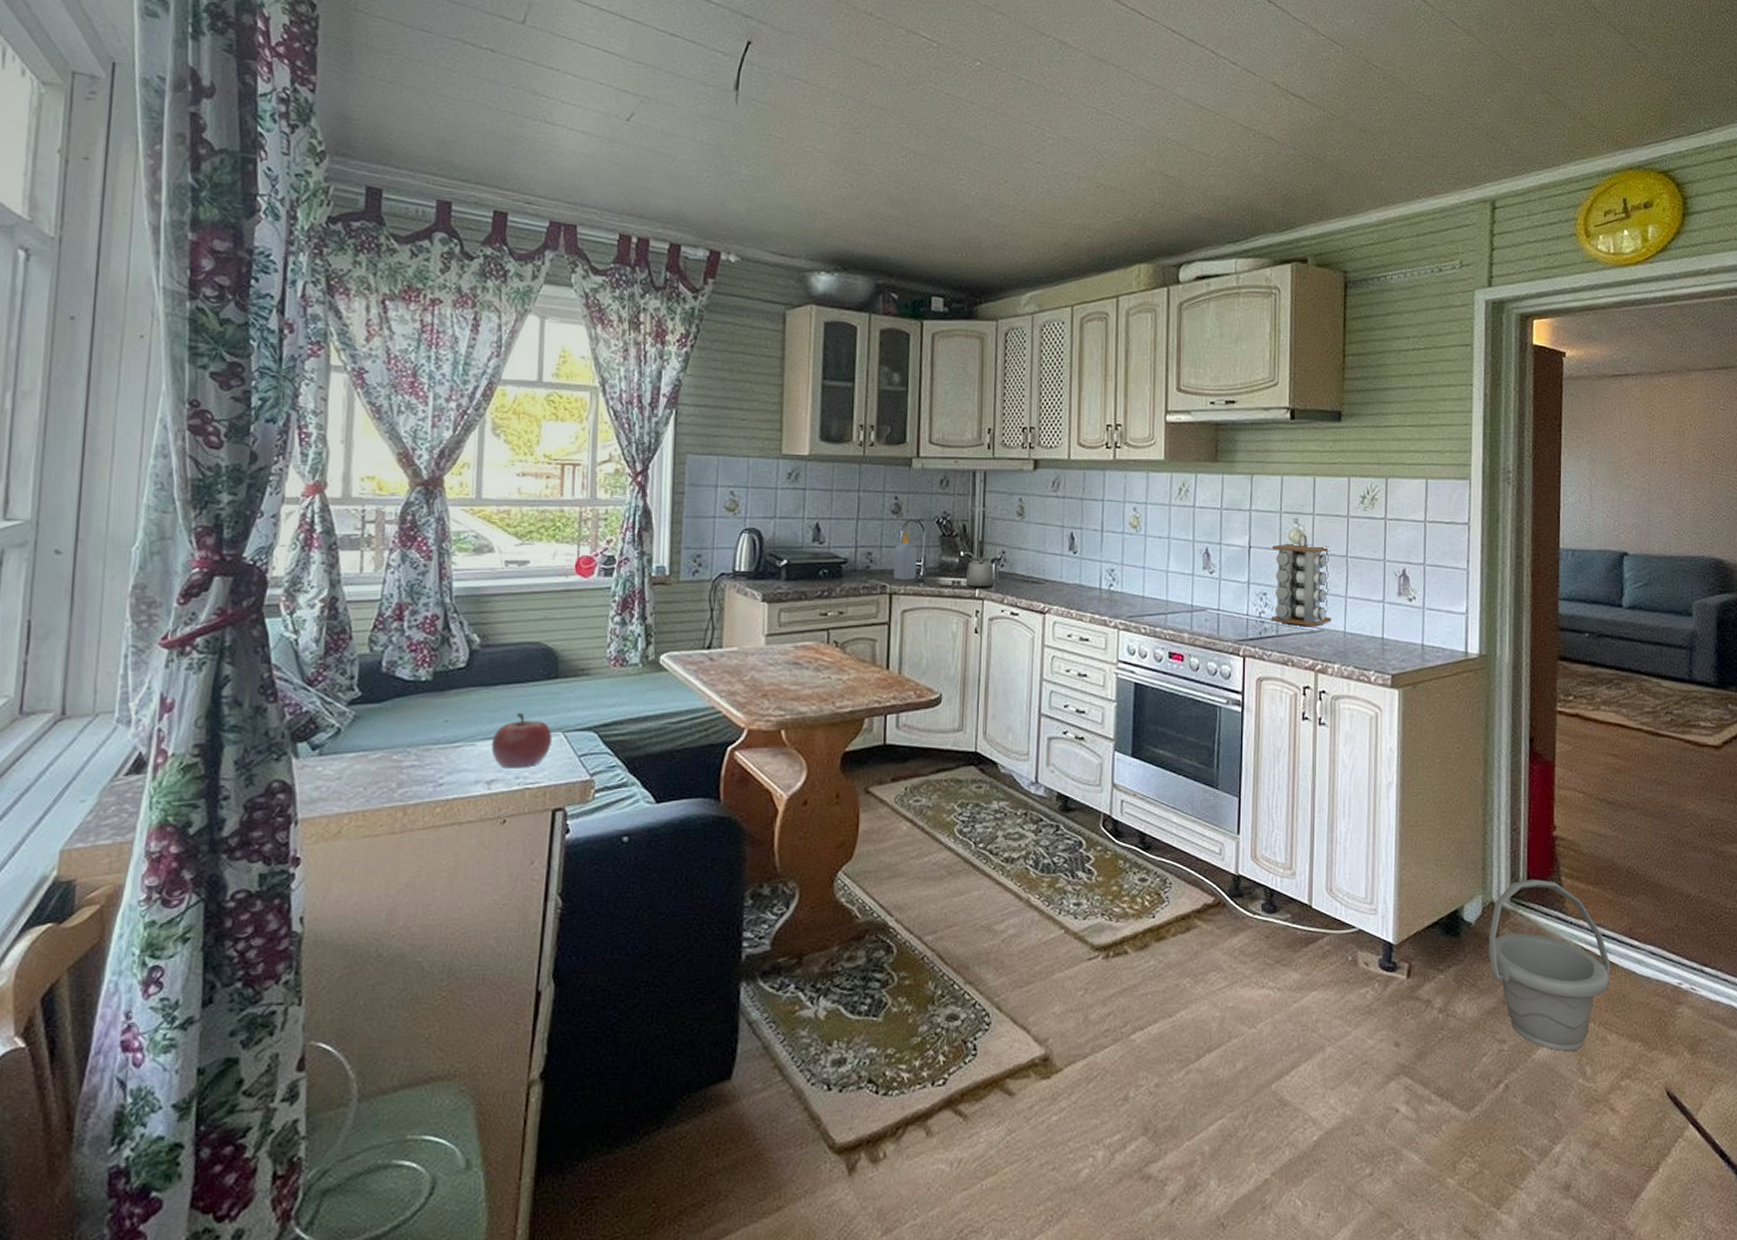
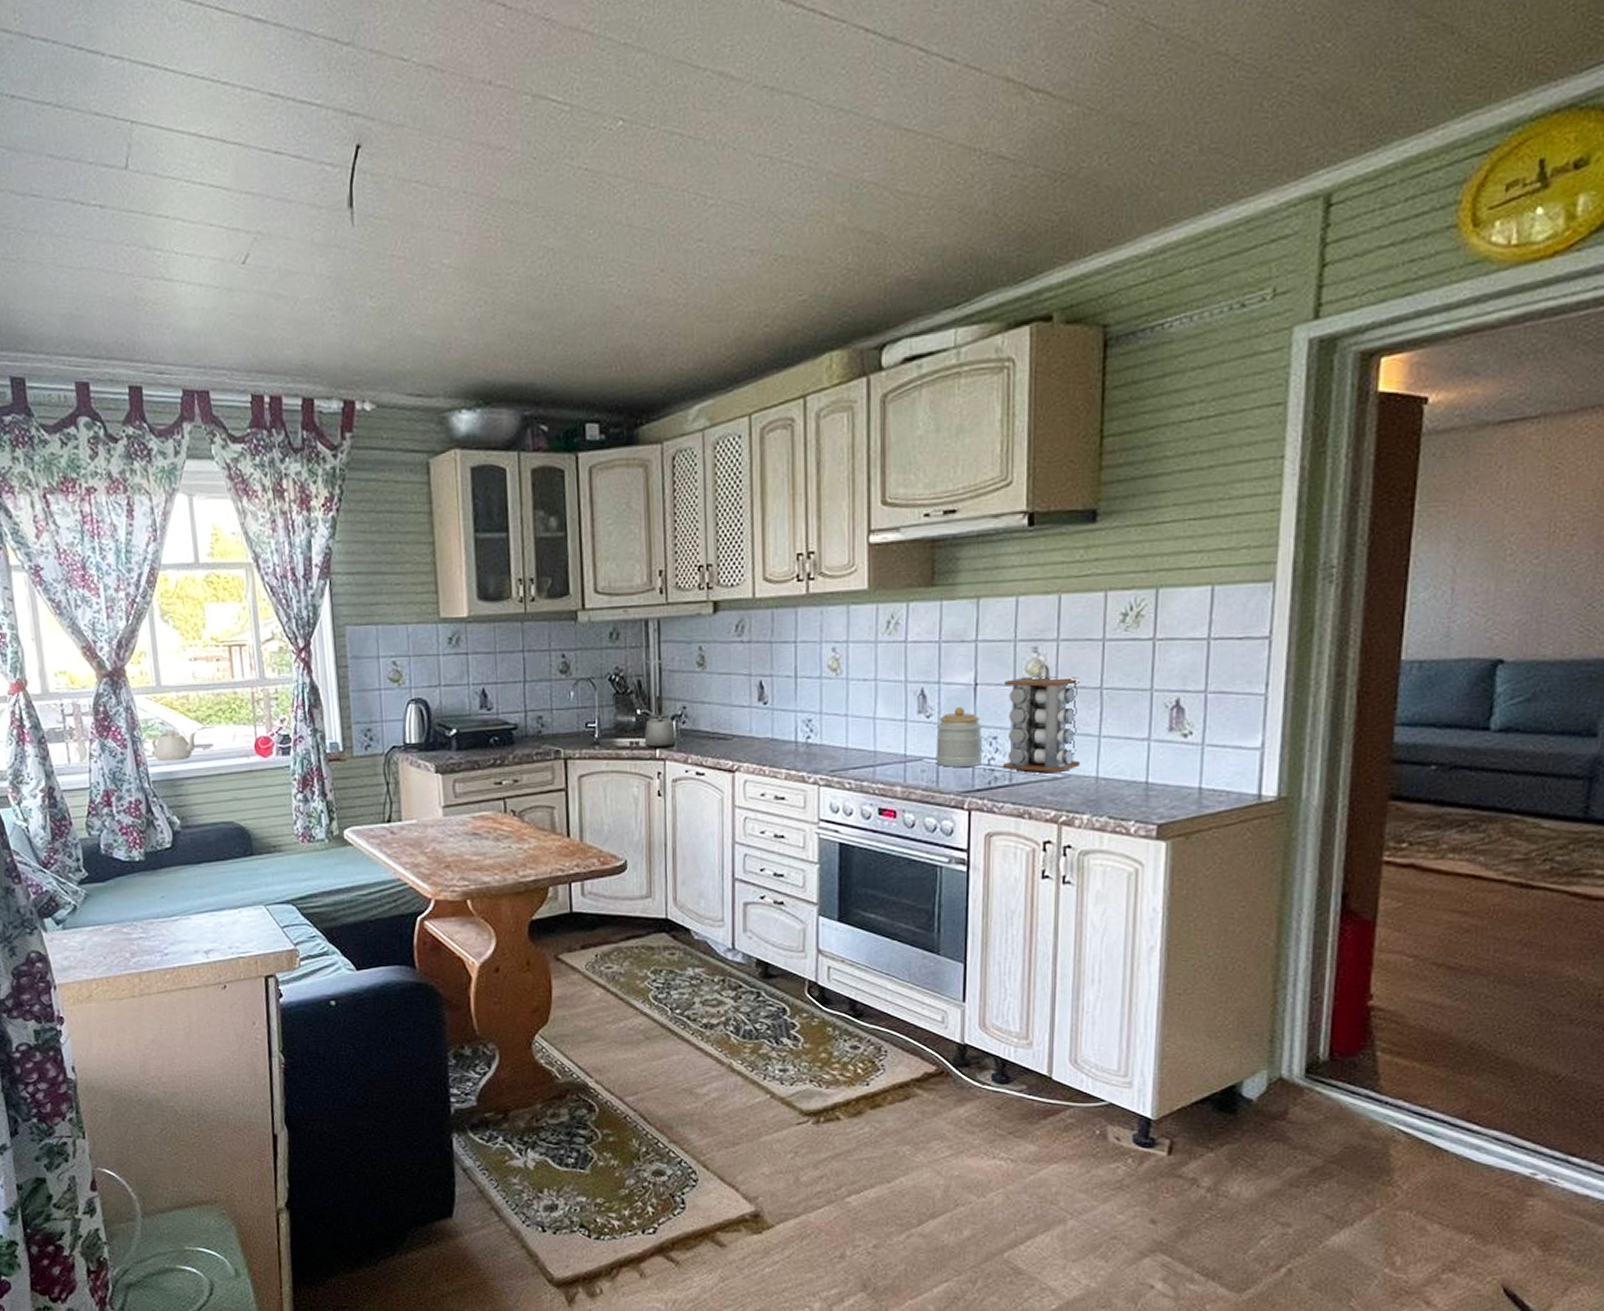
teapot: none [459,546,514,576] -> present [151,732,197,762]
fruit: present [491,712,552,769] -> none [203,888,256,939]
soap bottle: present [893,533,918,581] -> none [565,693,592,745]
jar: none [1217,566,1256,618] -> present [936,707,983,767]
bucket: present [1488,879,1611,1052] -> none [1272,1054,1438,1240]

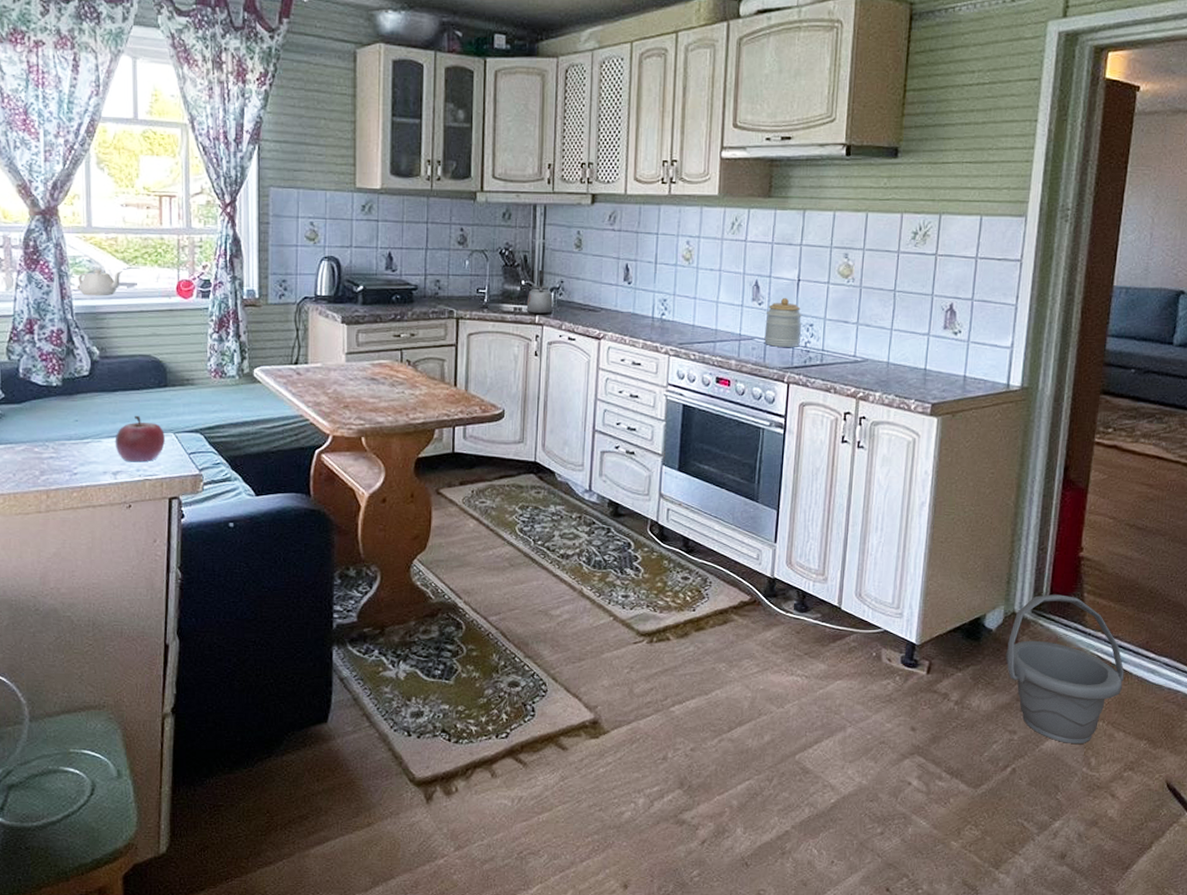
fruit: none [203,888,256,939] -> present [115,415,165,462]
spice rack: present [1002,663,1081,774] -> none [816,267,879,357]
bucket: none [1272,1054,1438,1240] -> present [1005,594,1125,745]

